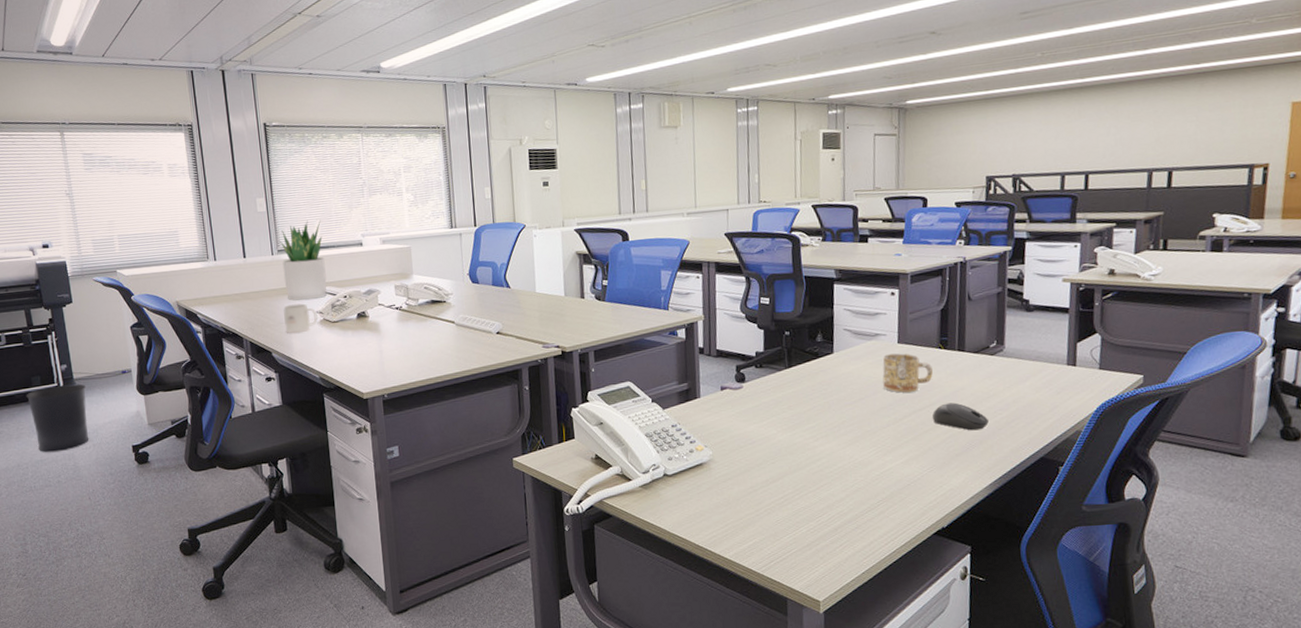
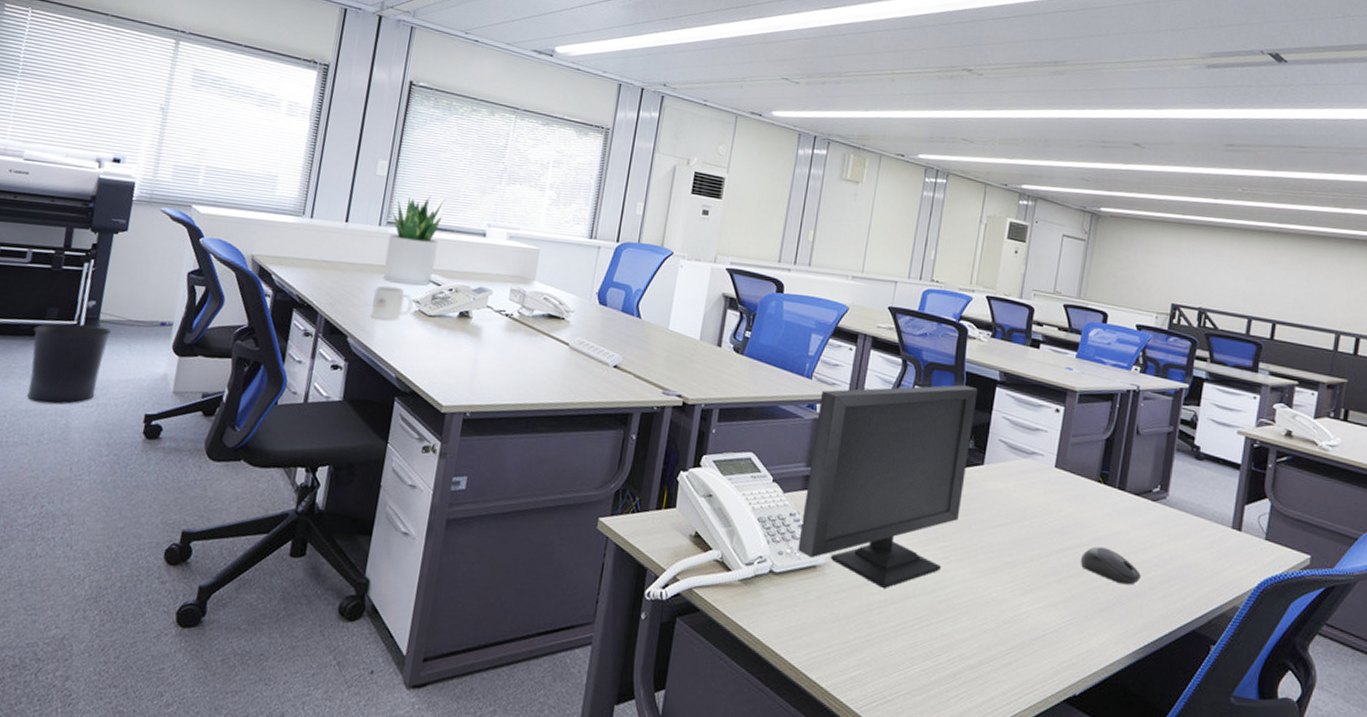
computer monitor: none [679,288,819,471] -> present [798,384,978,588]
mug: present [882,353,933,393] -> none [1032,477,1088,527]

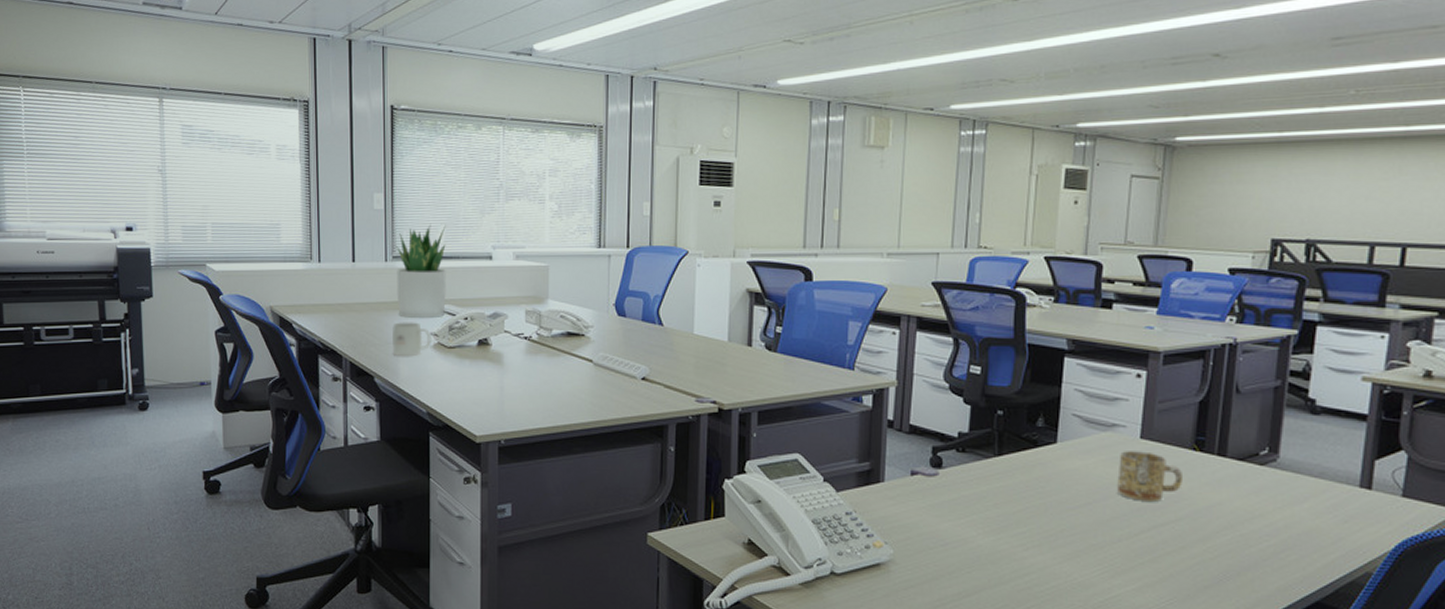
waste bin: present [27,323,112,405] -> none [90,392,158,471]
computer monitor: present [798,384,978,588] -> none [858,359,1043,581]
mug: none [1032,477,1088,527] -> present [1117,451,1182,501]
computer mouse: present [1080,546,1141,586] -> none [1177,520,1250,559]

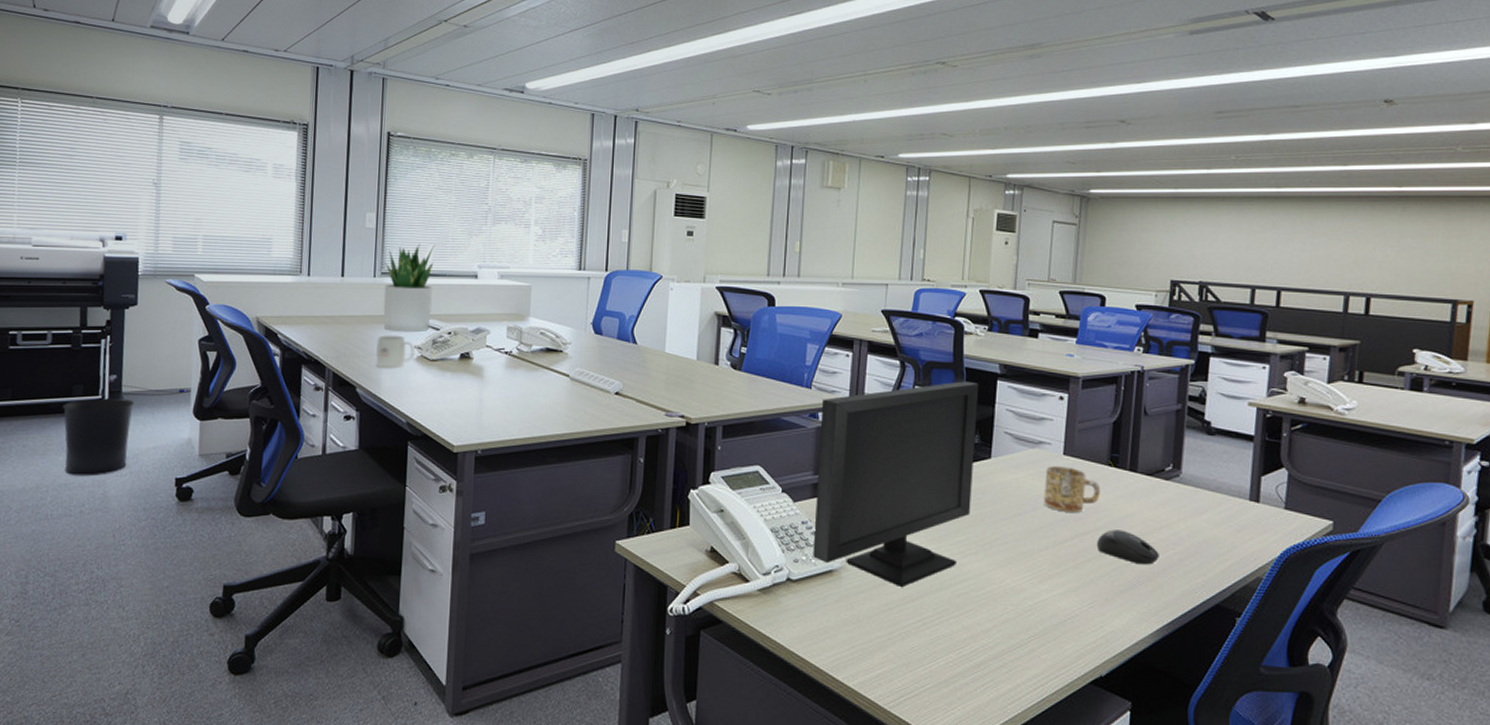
waste bin: none [90,392,158,471] -> present [62,398,135,477]
computer monitor: none [858,359,1043,581] -> present [813,381,979,587]
computer mouse: none [1177,520,1250,559] -> present [1096,529,1159,565]

